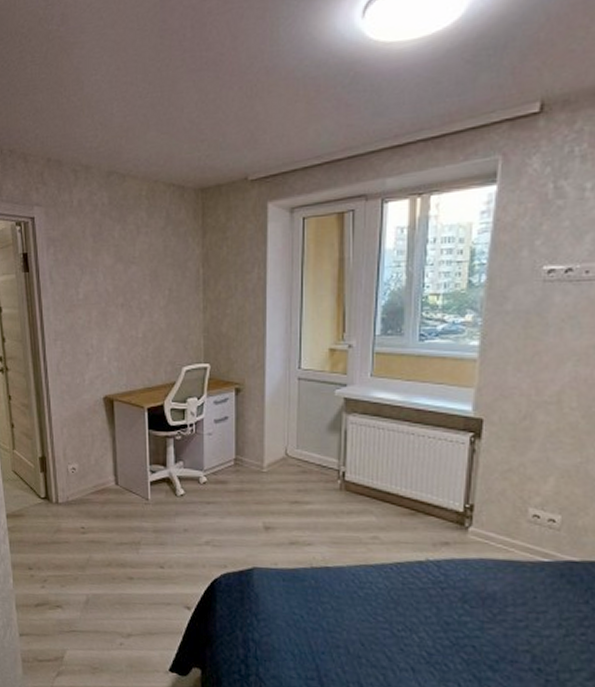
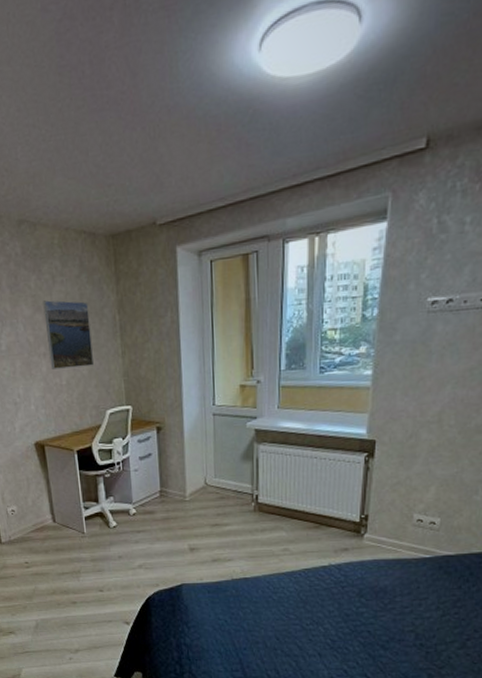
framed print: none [125,250,172,321] -> present [43,300,94,369]

